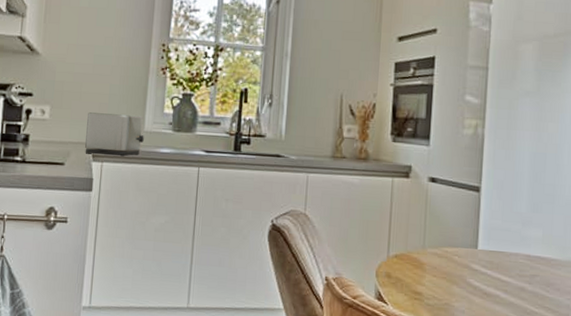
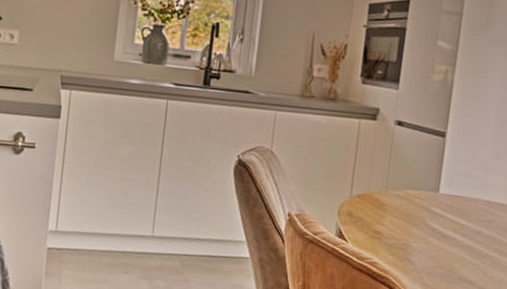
toaster: present [85,112,144,157] -> none [54,39,114,86]

